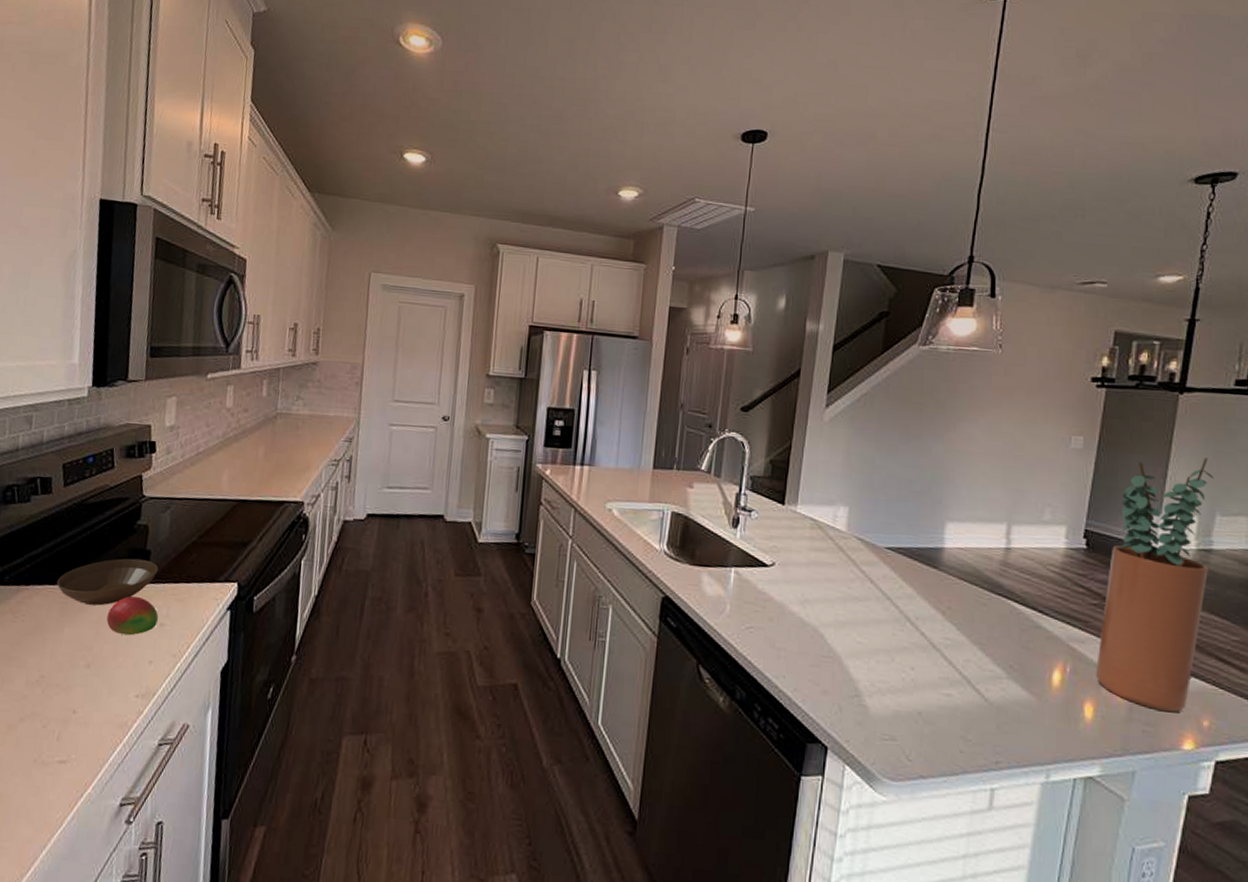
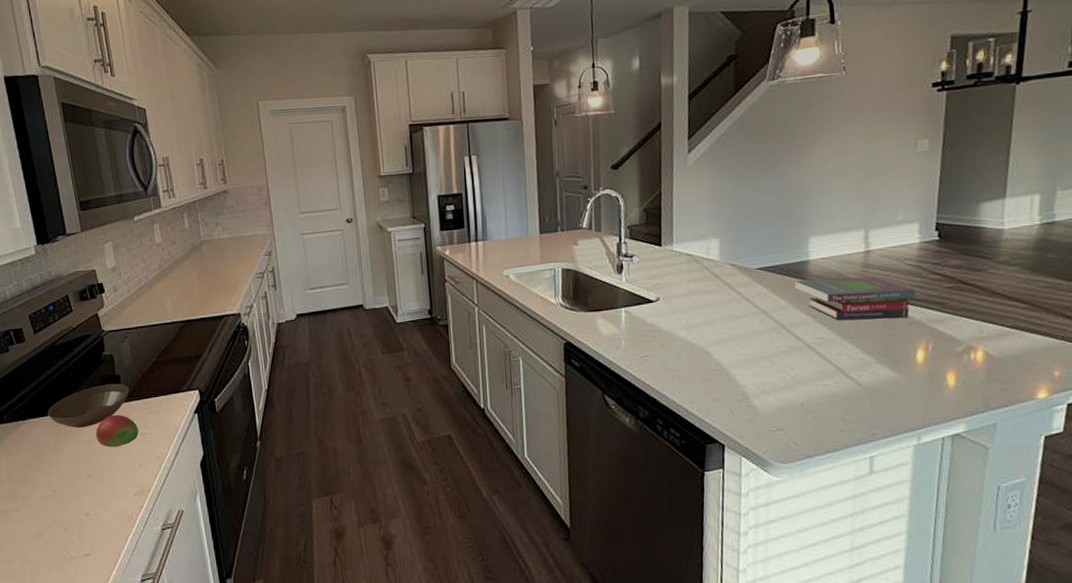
books: none [926,569,1056,631] -> present [795,276,916,320]
vase: present [1095,458,1215,713] -> none [954,139,1054,370]

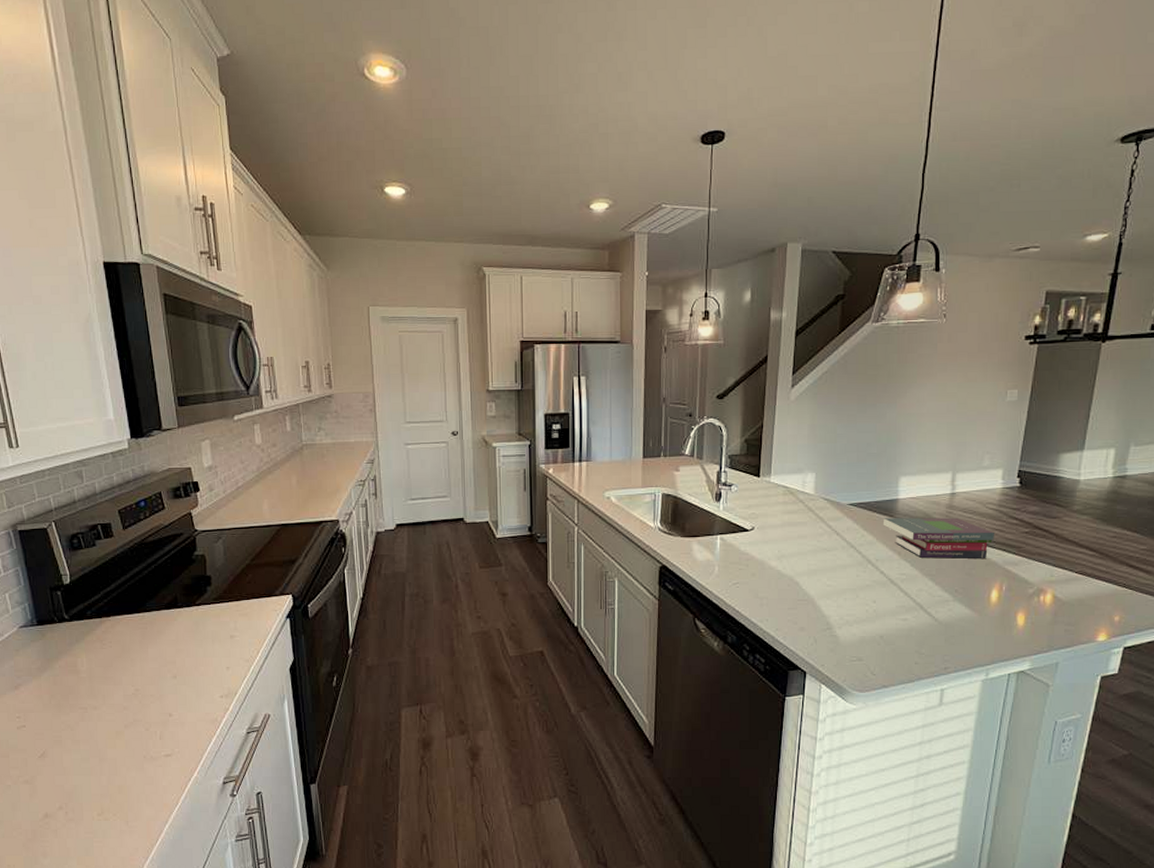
bowl: present [47,383,130,428] -> none [133,584,220,627]
fruit: present [95,415,139,448] -> none [183,616,228,649]

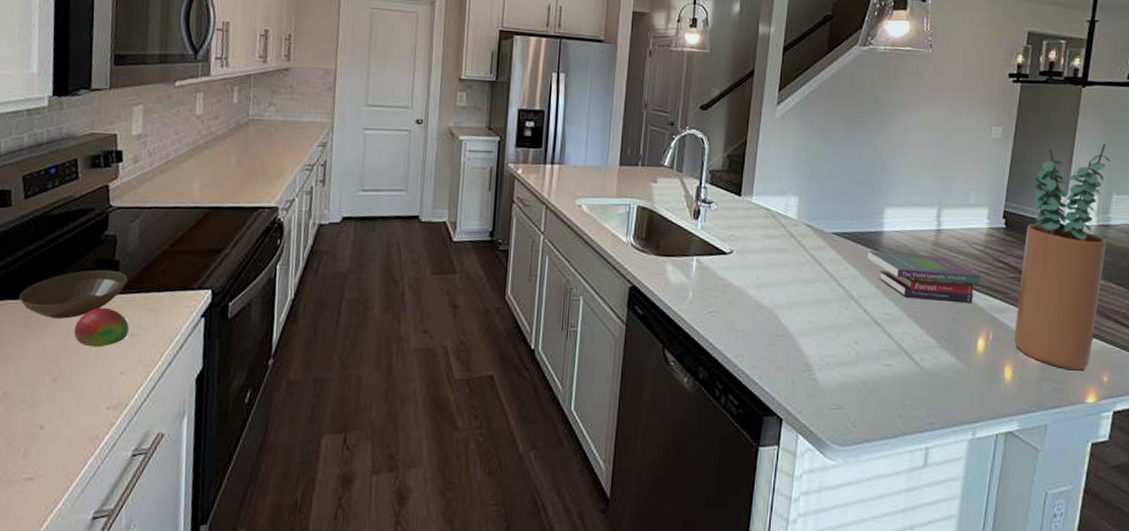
bowl: none [133,584,220,627] -> present [18,269,128,319]
fruit: none [183,616,228,649] -> present [73,308,129,348]
vase: none [1026,397,1130,613] -> present [1013,143,1112,371]

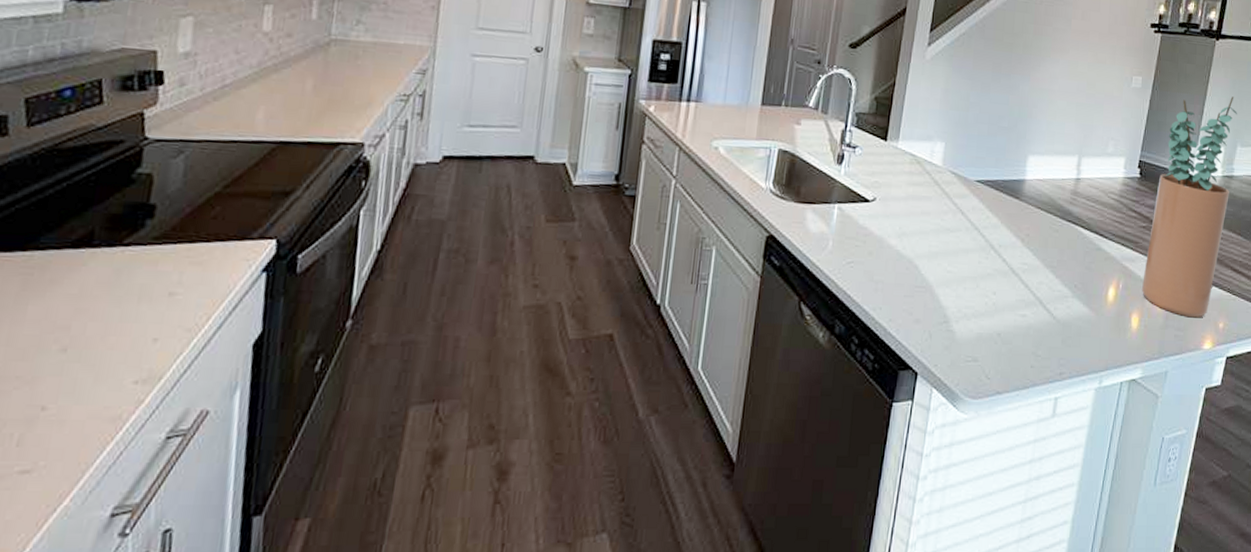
bowl: present [18,269,128,319] -> none [15,214,167,275]
fruit: present [73,308,129,348] -> none [91,261,167,310]
books: present [868,251,980,303] -> none [1009,199,1114,252]

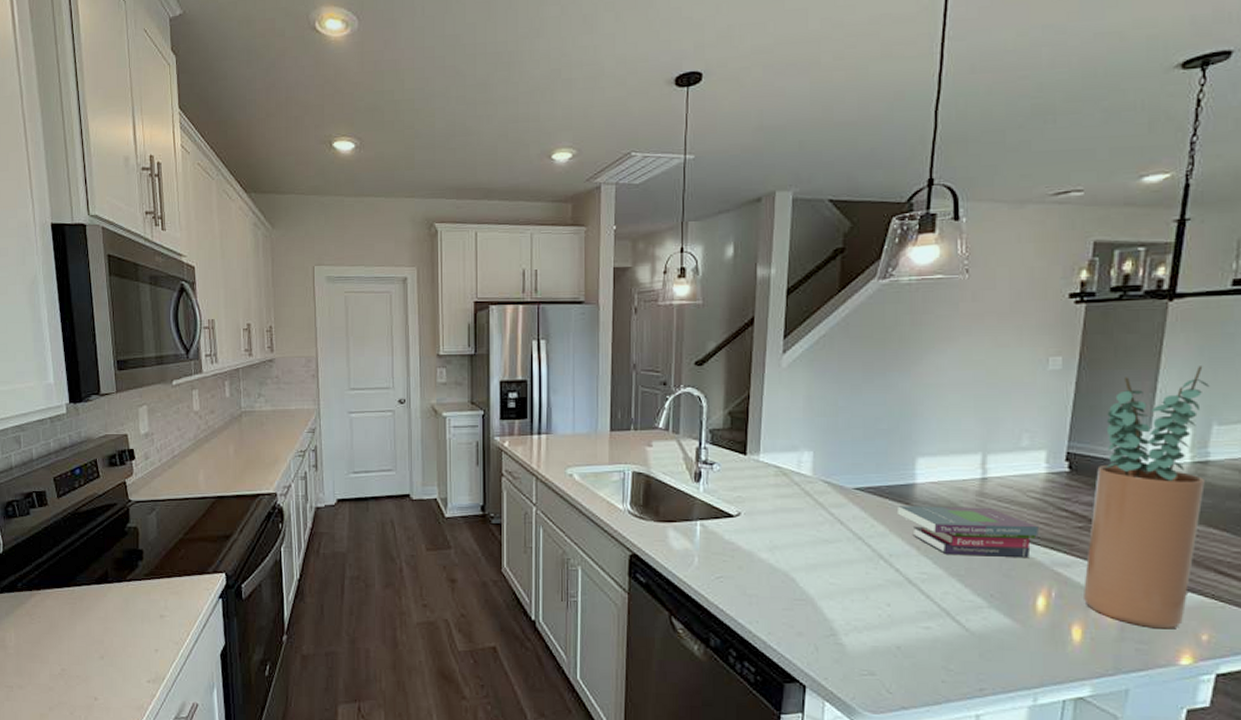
books: none [1009,199,1114,252] -> present [898,506,1039,557]

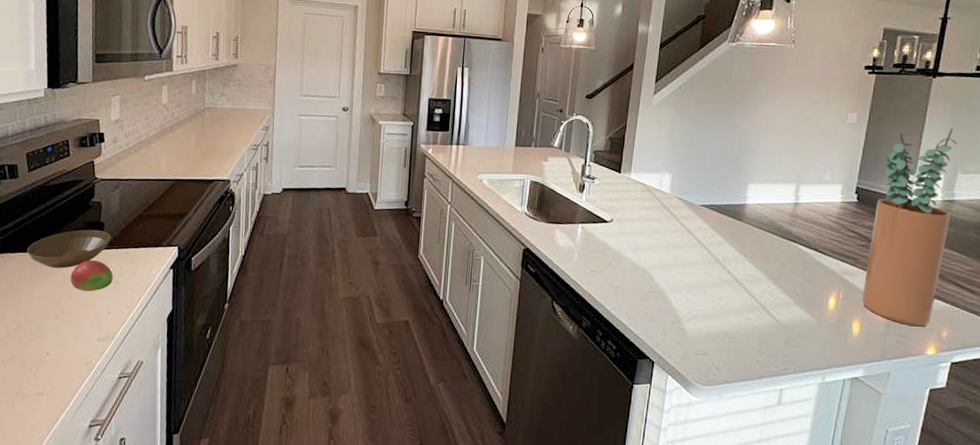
bowl: none [63,558,152,603] -> present [26,229,111,268]
fruit: none [112,593,158,628] -> present [70,260,113,292]
books: present [898,506,1039,557] -> none [732,221,833,267]

